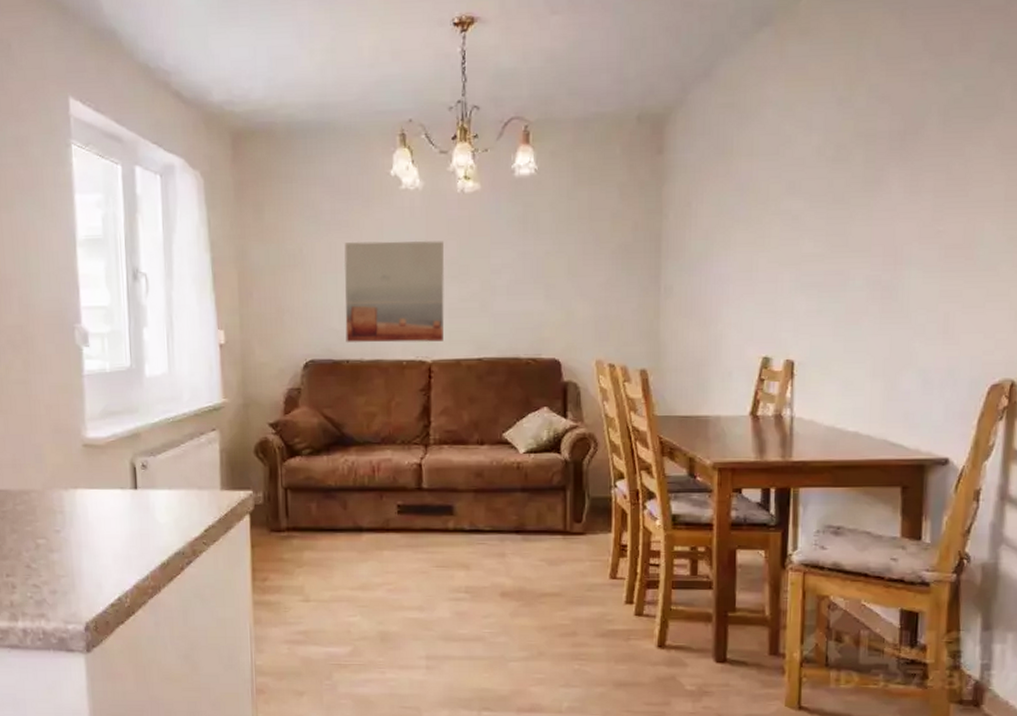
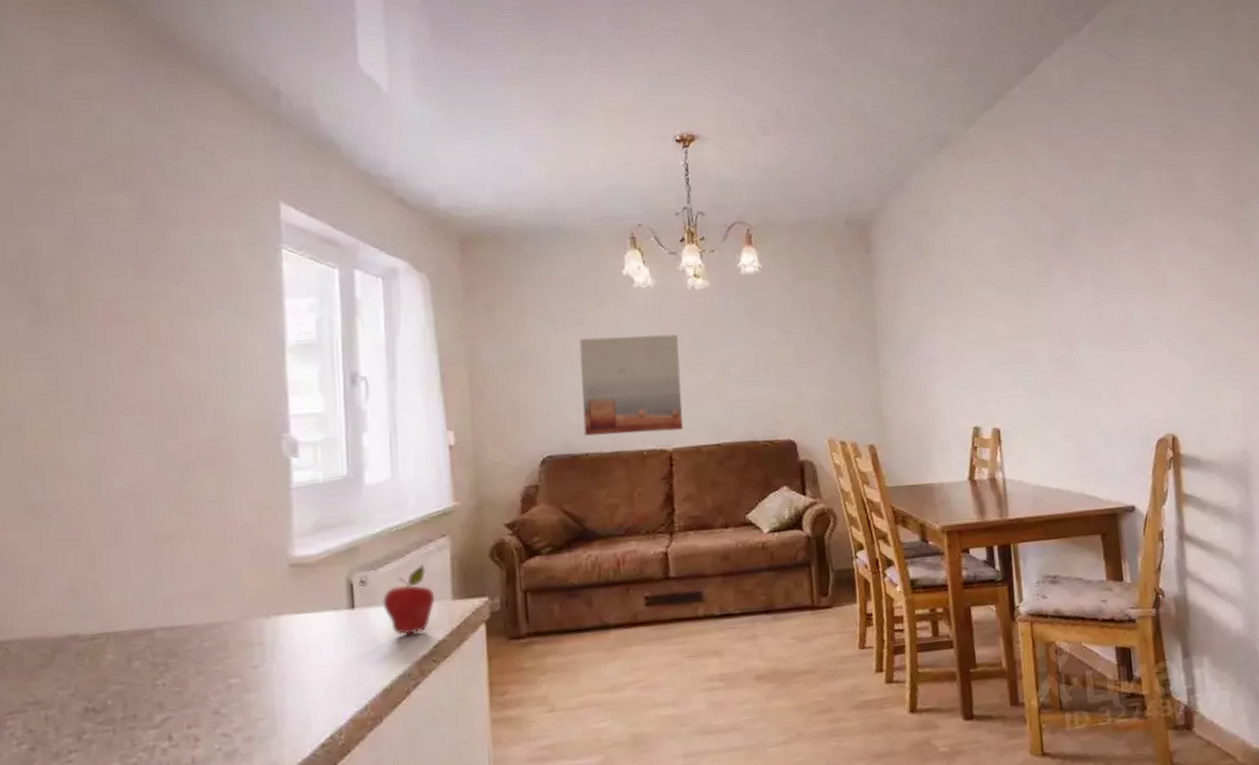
fruit: none [161,454,205,519] -> present [383,564,434,636]

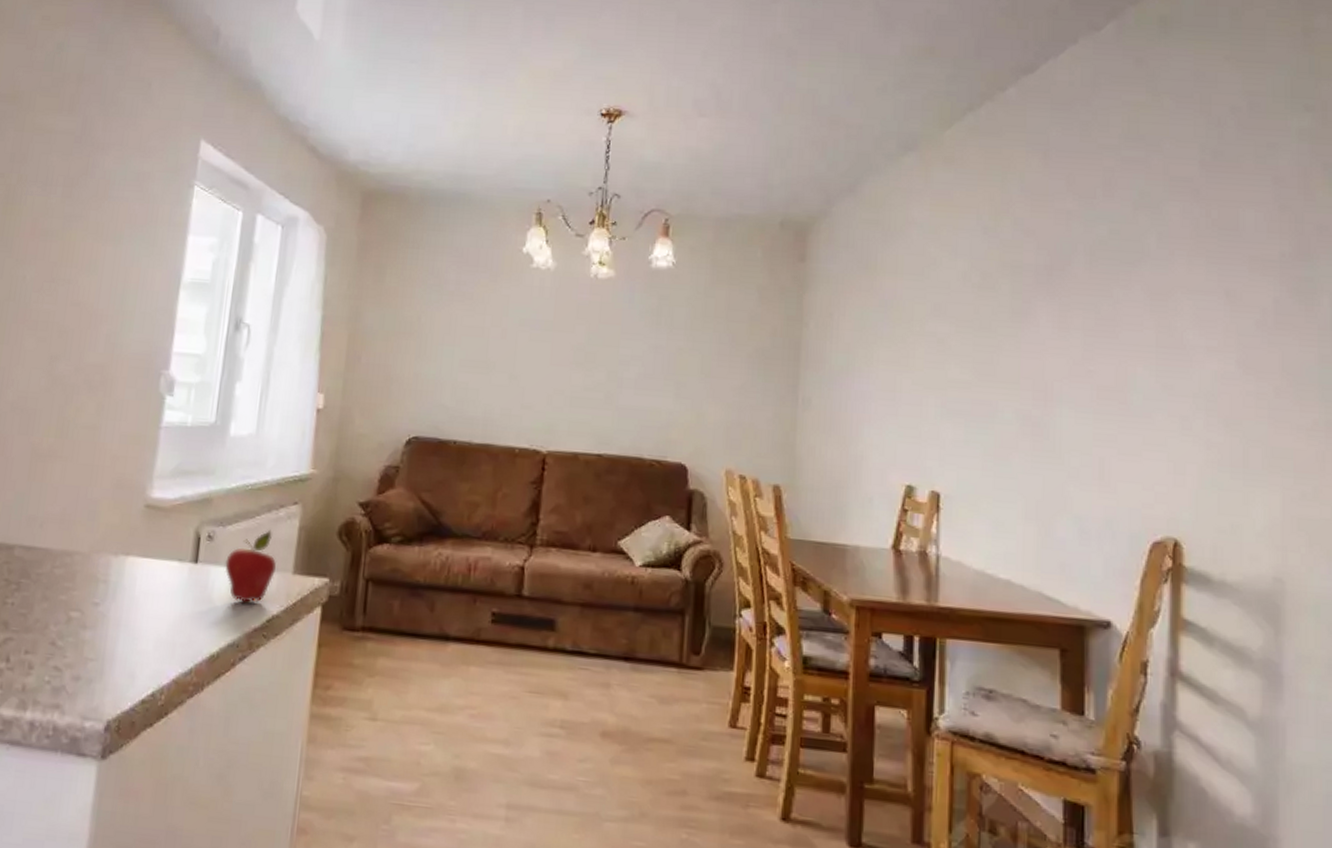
wall art: present [579,334,683,436] -> none [455,315,571,431]

